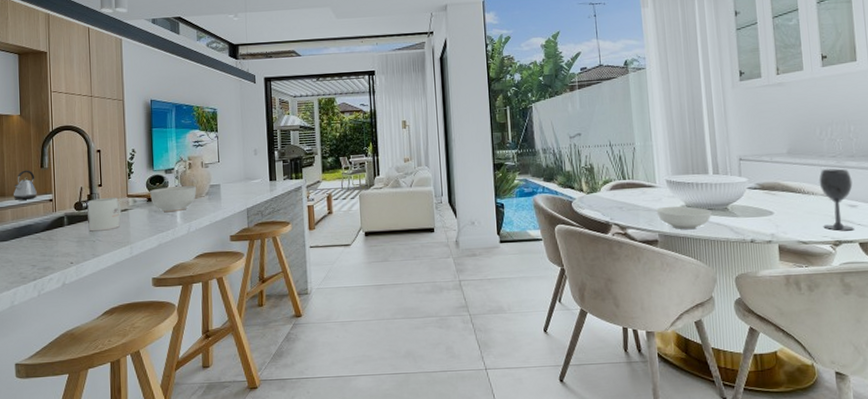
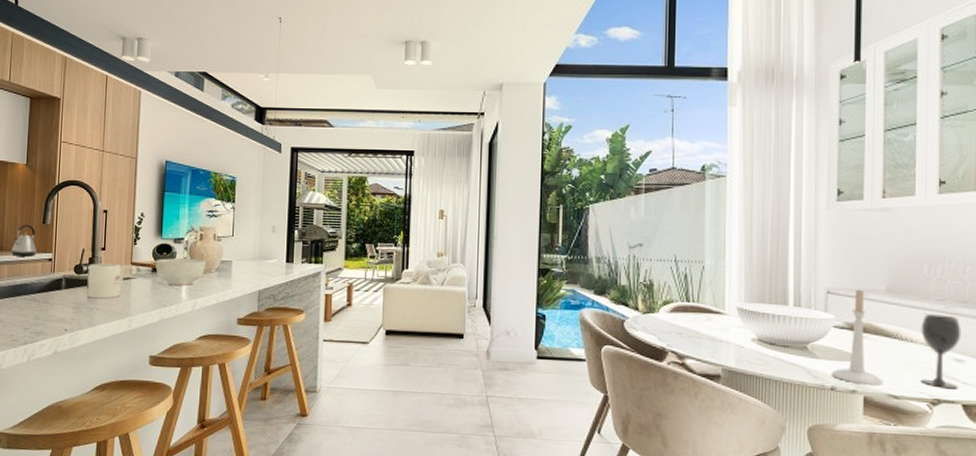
bowl: present [656,206,712,230] -> none [722,337,788,368]
candlestick: none [750,154,793,235] -> present [832,289,883,386]

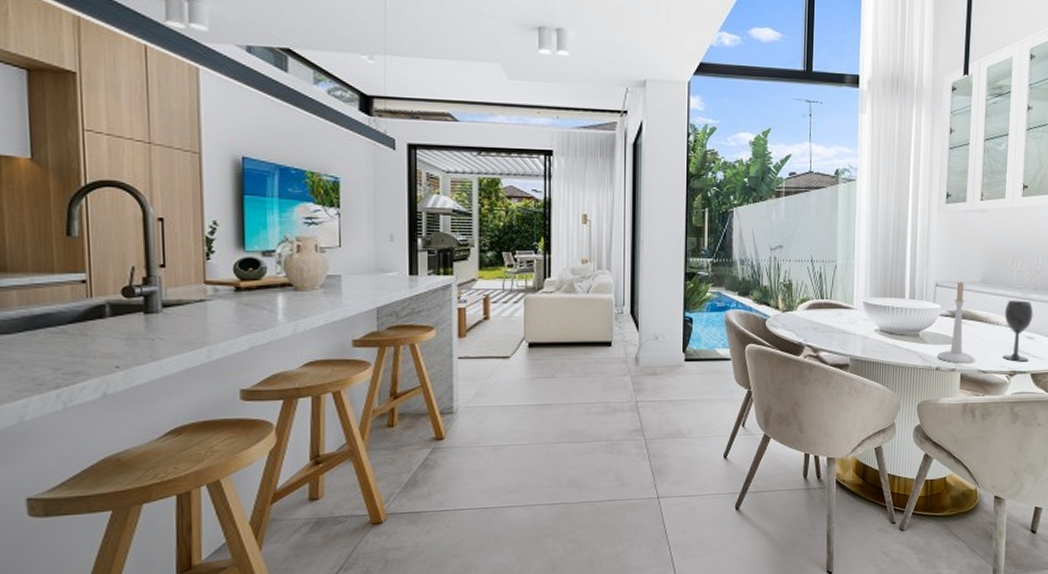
kettle: present [11,224,37,258] -> none [19,237,62,280]
mug: present [87,263,124,299] -> none [142,284,196,327]
bowl: present [155,257,207,286] -> none [239,273,308,307]

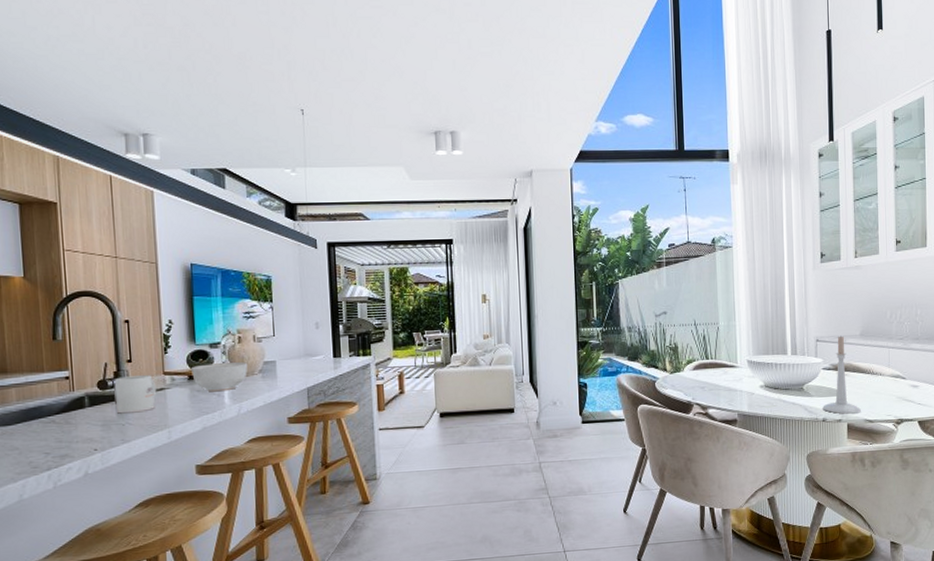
mug: none [142,284,196,327] -> present [114,375,157,414]
bowl: none [239,273,308,307] -> present [191,361,248,392]
wine glass: present [1002,300,1033,362] -> none [887,350,916,410]

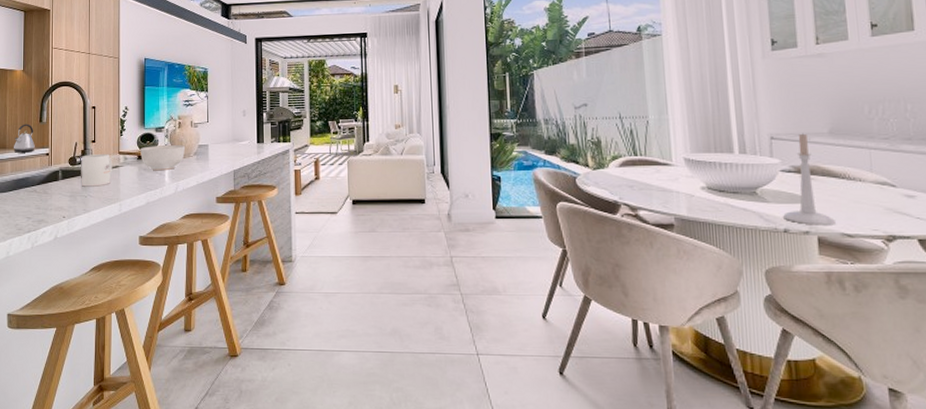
kettle: none [17,342,50,379] -> present [13,124,36,154]

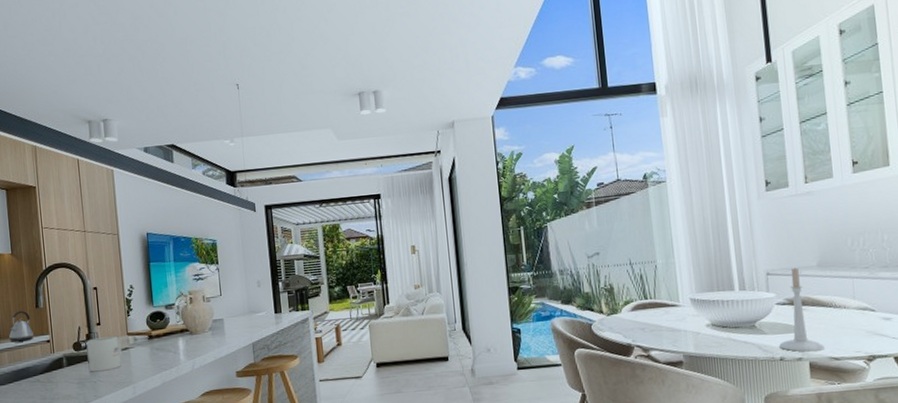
bowl: present [140,144,186,171] -> none [151,320,200,350]

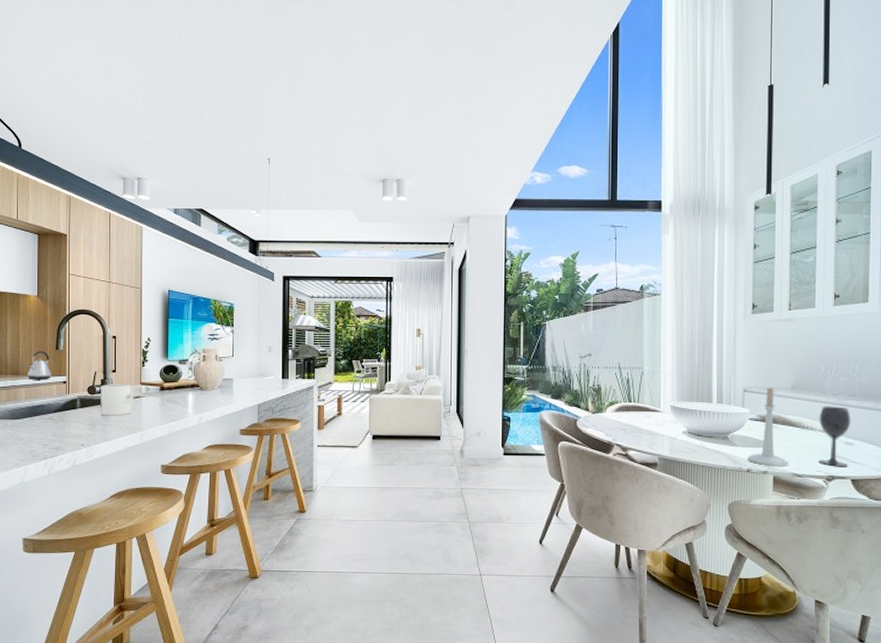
wine glass: none [851,280,889,345] -> present [818,406,851,467]

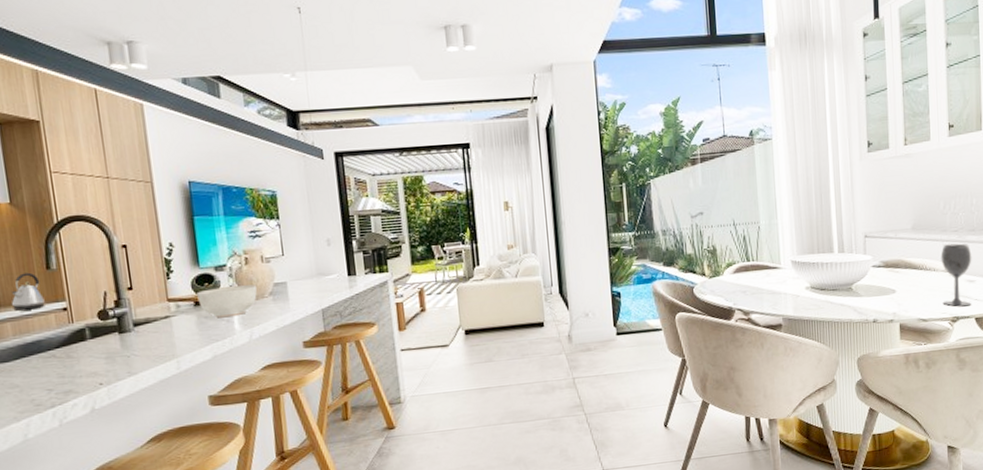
mug: present [100,384,134,416] -> none [115,303,162,345]
bowl: none [163,377,210,403] -> present [197,284,258,318]
candlestick: present [748,387,788,466] -> none [873,230,914,314]

